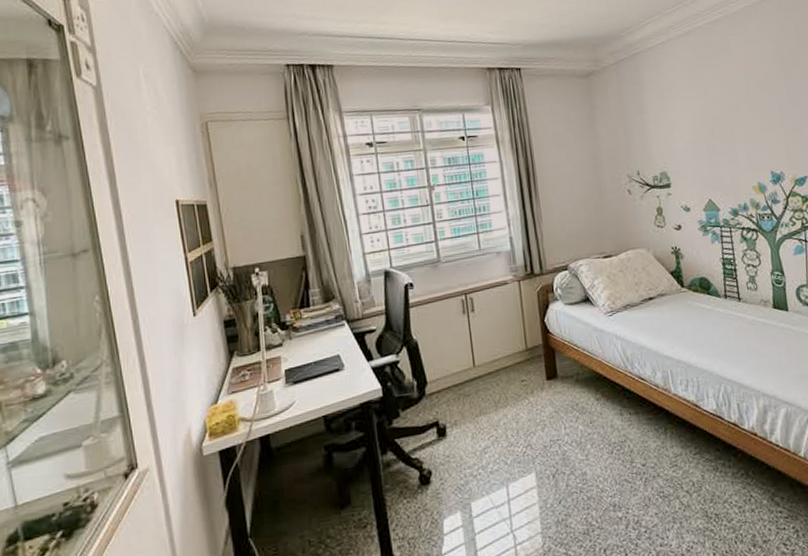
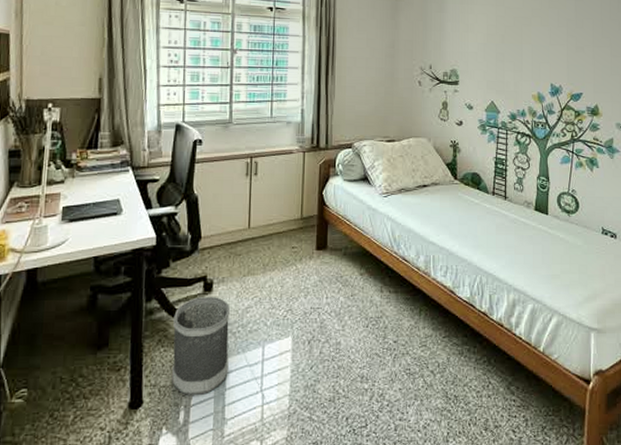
wastebasket: none [411,440,476,545] -> present [172,296,230,395]

